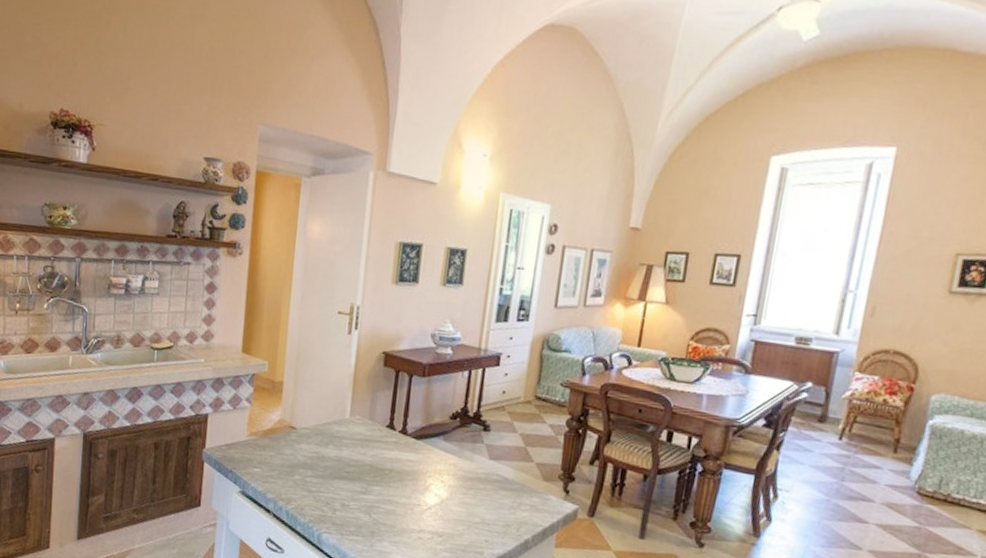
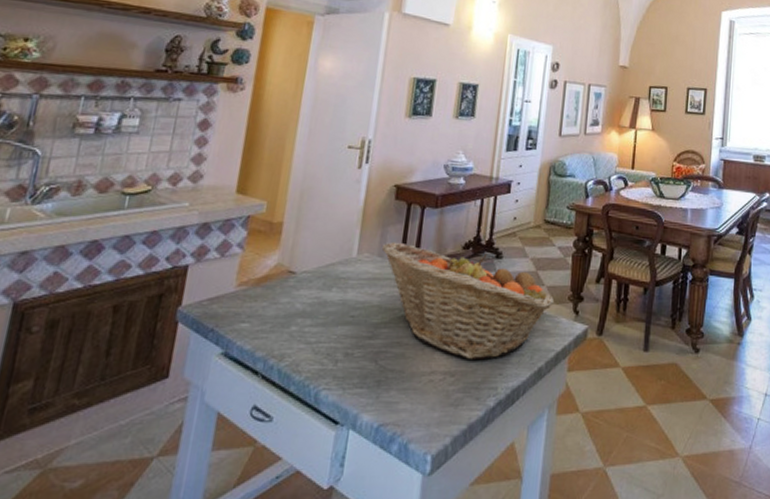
fruit basket: none [372,407,544,525] -> present [381,241,555,359]

